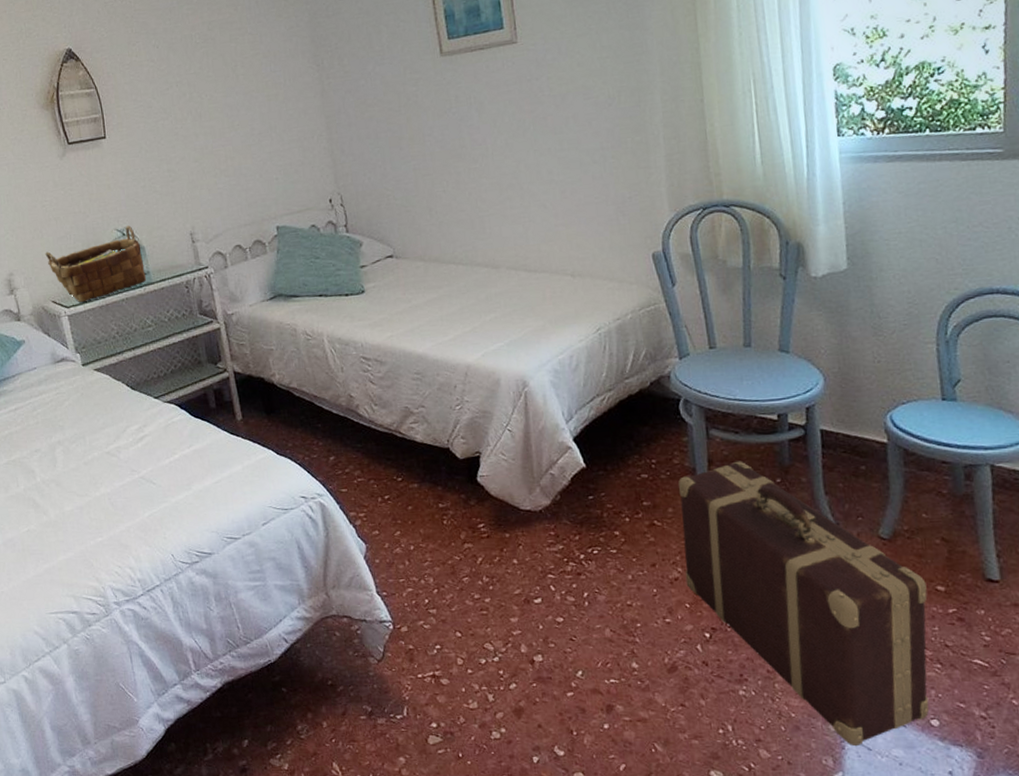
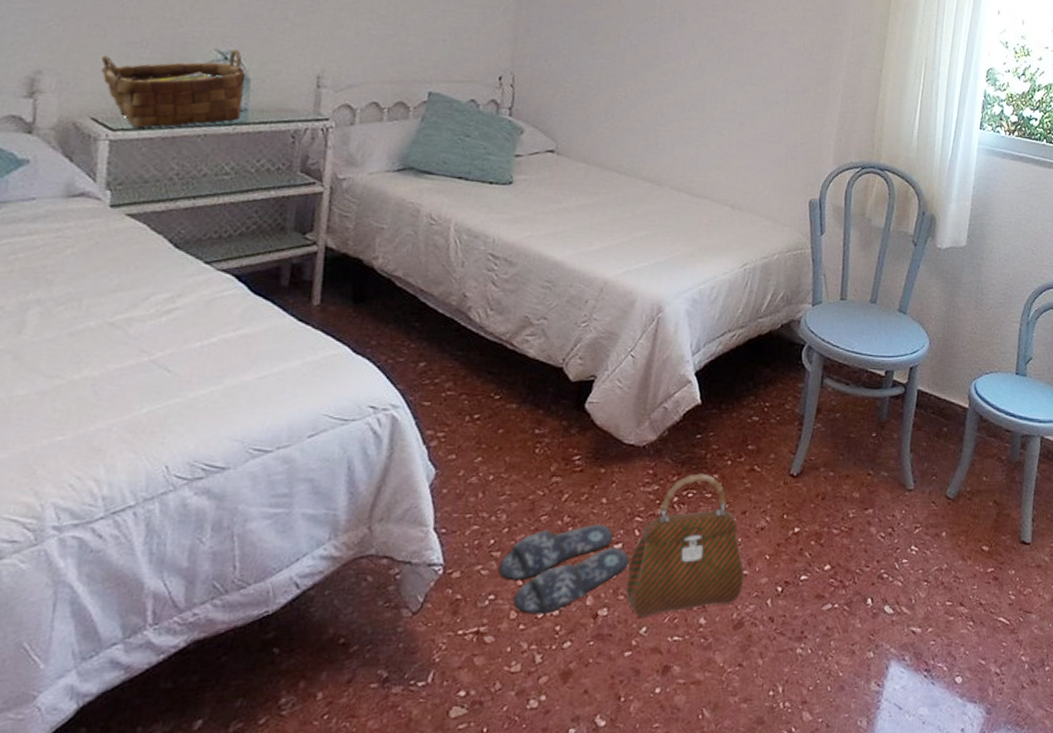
slippers: none [438,582,551,661] -> present [499,524,629,614]
handbag: none [551,531,668,663] -> present [625,473,744,618]
suitcase: present [678,461,929,747] -> none [770,412,975,706]

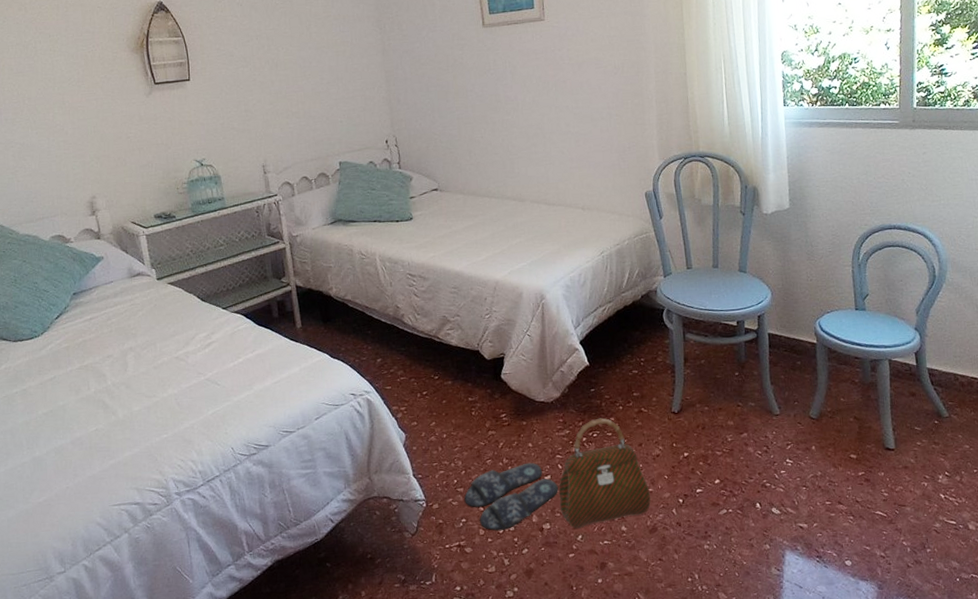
woven basket: present [101,49,246,129] -> none [127,157,220,224]

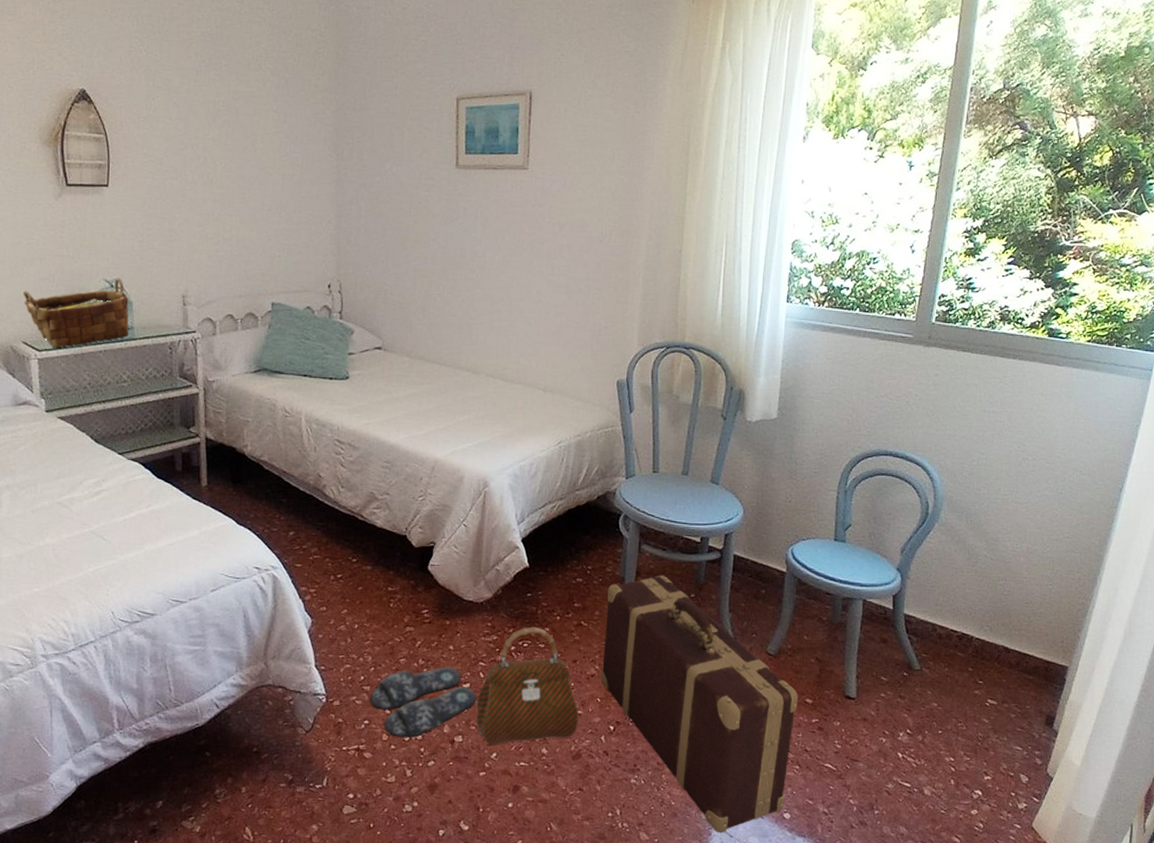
woven basket: none [127,157,220,224] -> present [23,278,129,348]
suitcase: none [661,358,845,586] -> present [600,575,798,834]

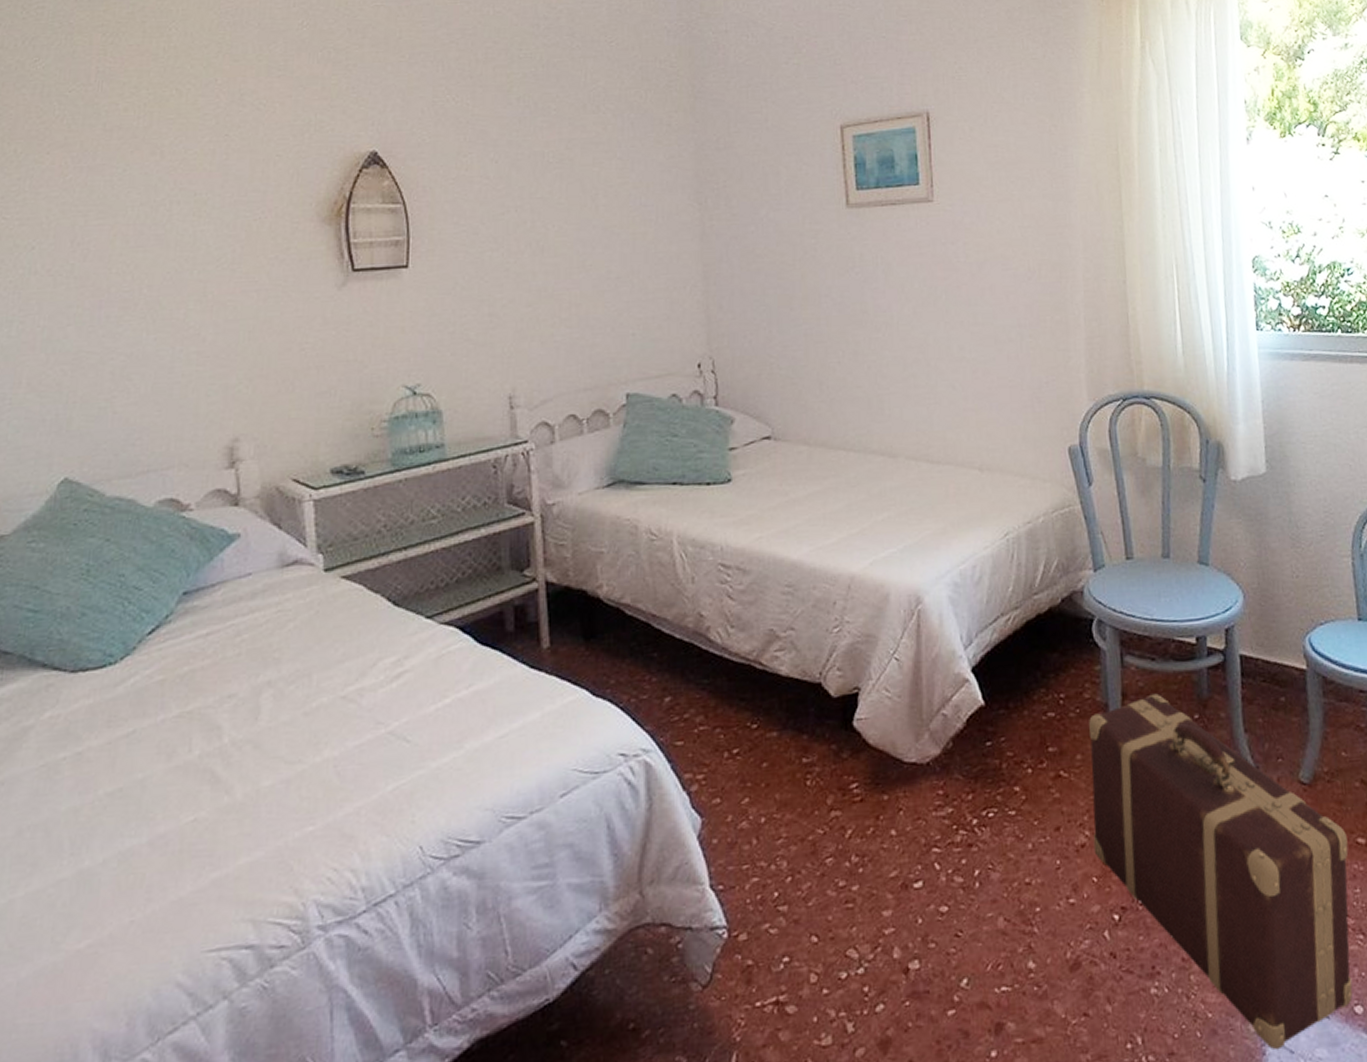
woven basket: present [23,278,129,348] -> none [293,382,438,483]
slippers: present [370,667,477,738] -> none [789,860,934,975]
handbag: present [476,626,579,745] -> none [934,787,1072,968]

